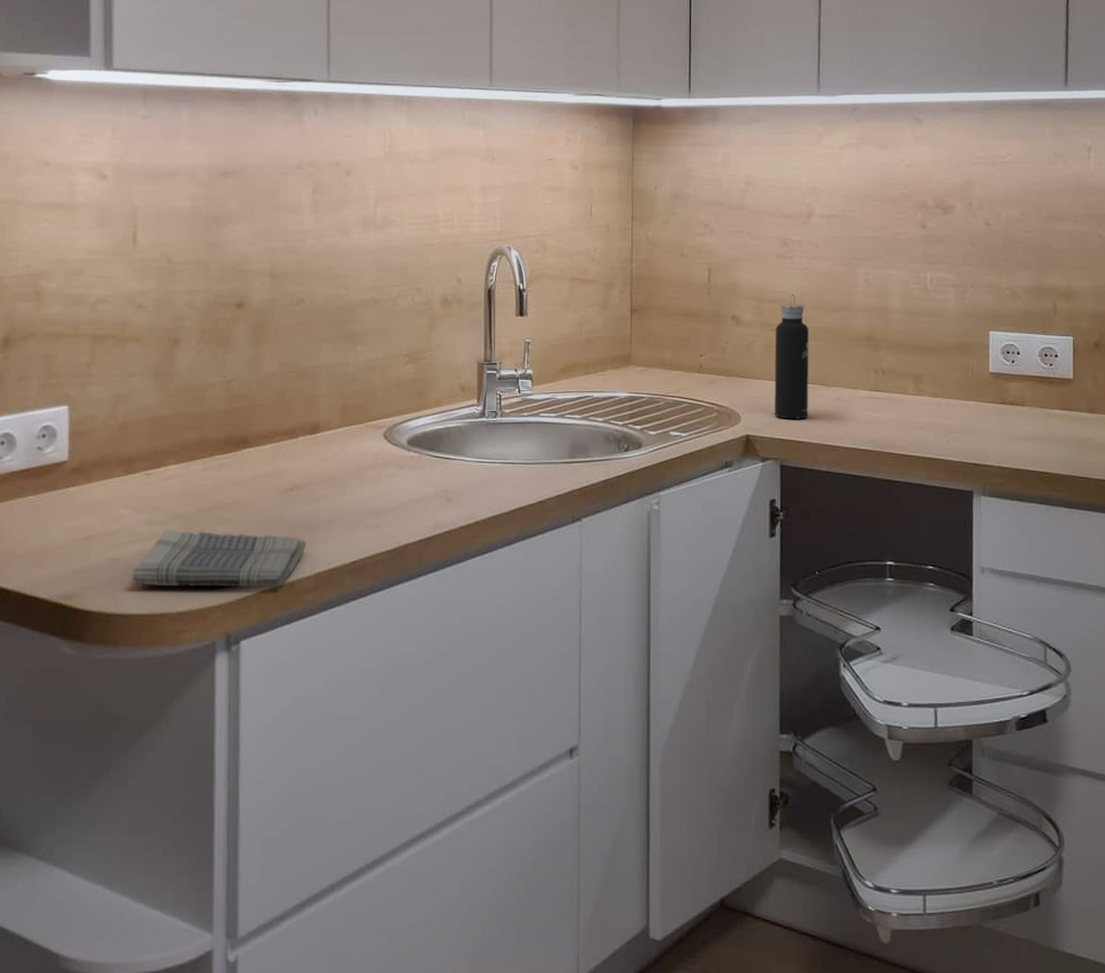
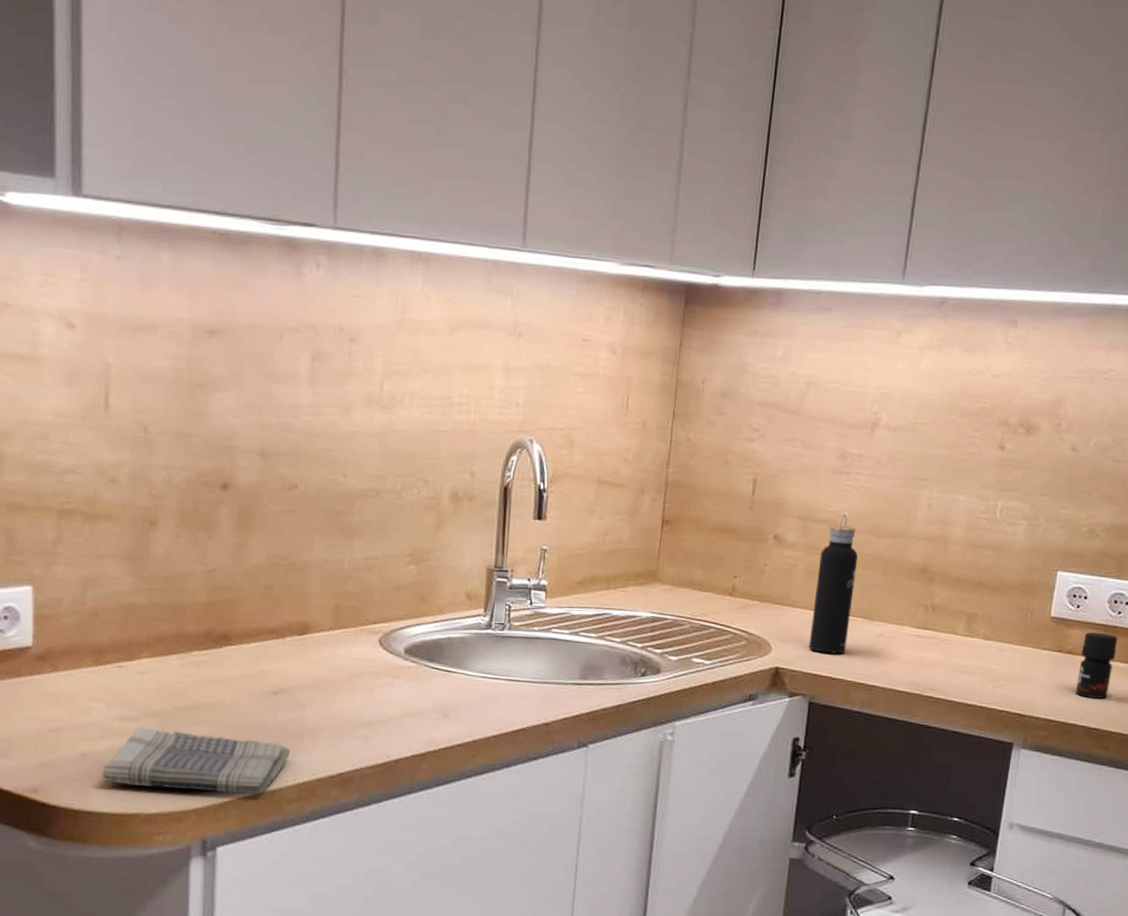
jar: none [1022,384,1054,444] -> present [1076,632,1118,699]

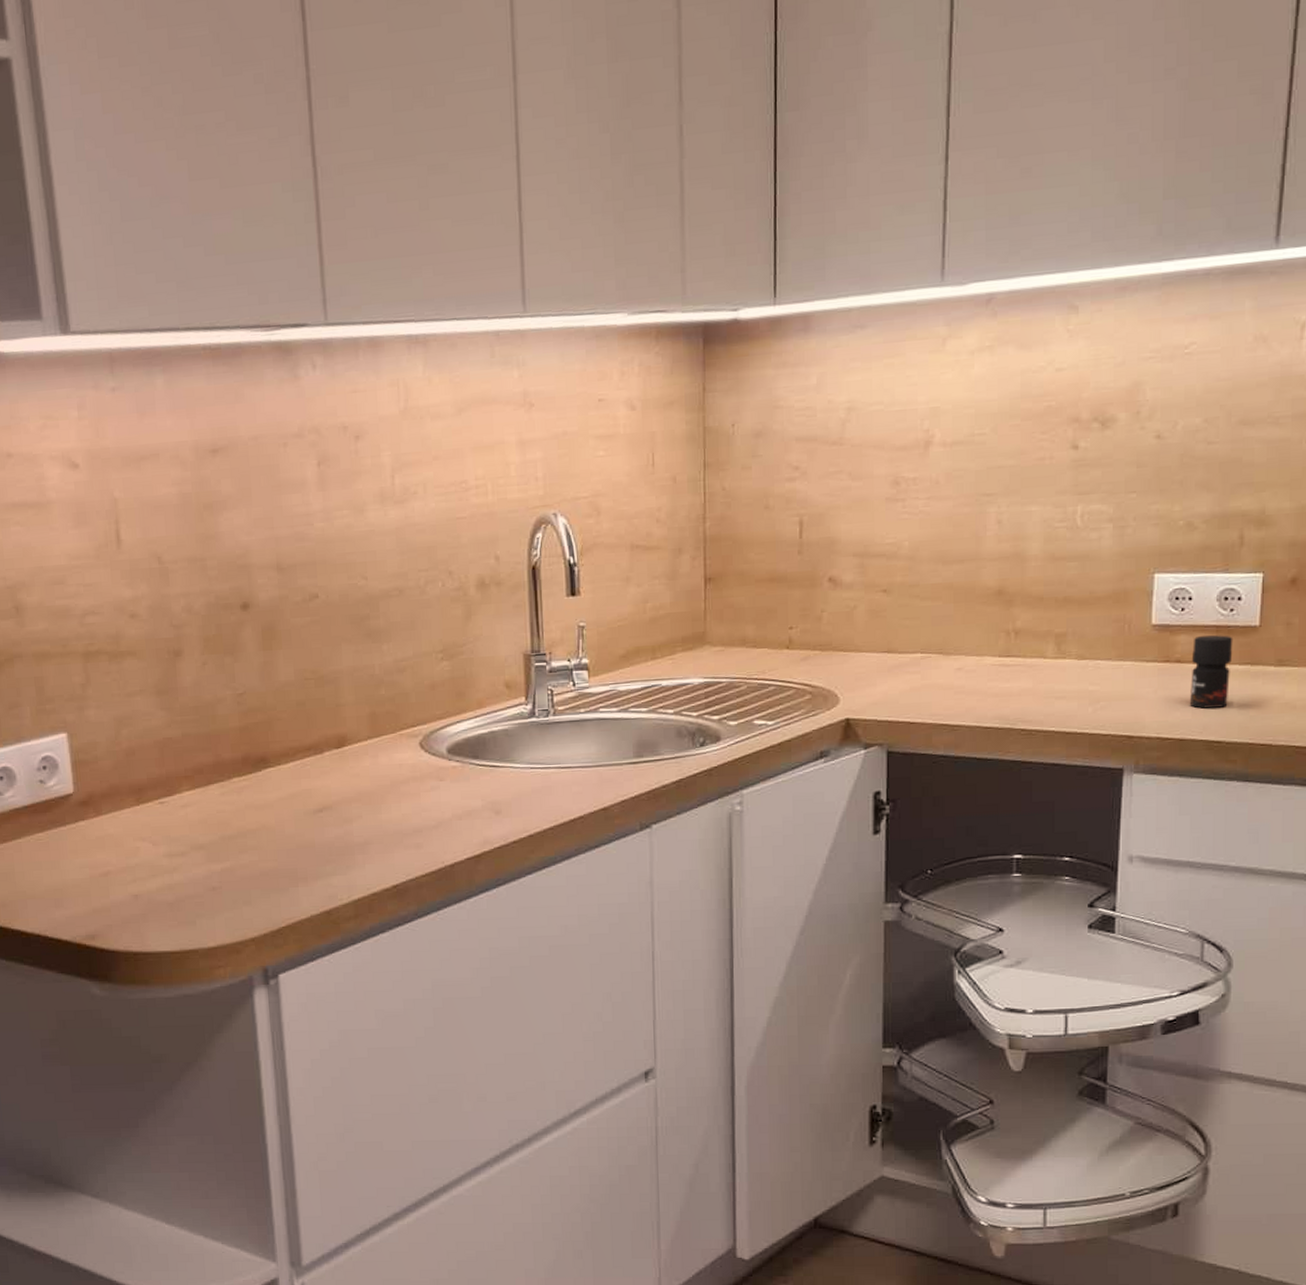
dish towel: present [102,726,291,795] -> none [156,860,342,922]
water bottle: present [808,514,858,654] -> none [880,544,924,697]

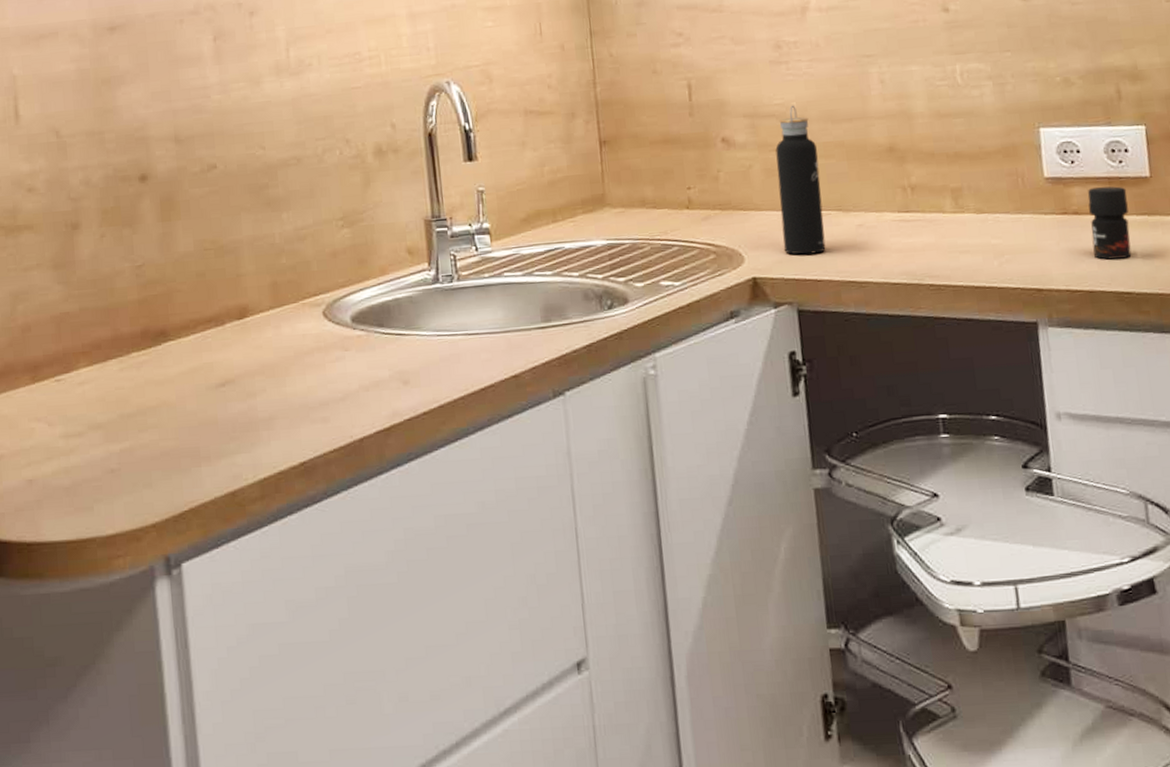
water bottle: none [880,544,924,697] -> present [775,105,826,255]

